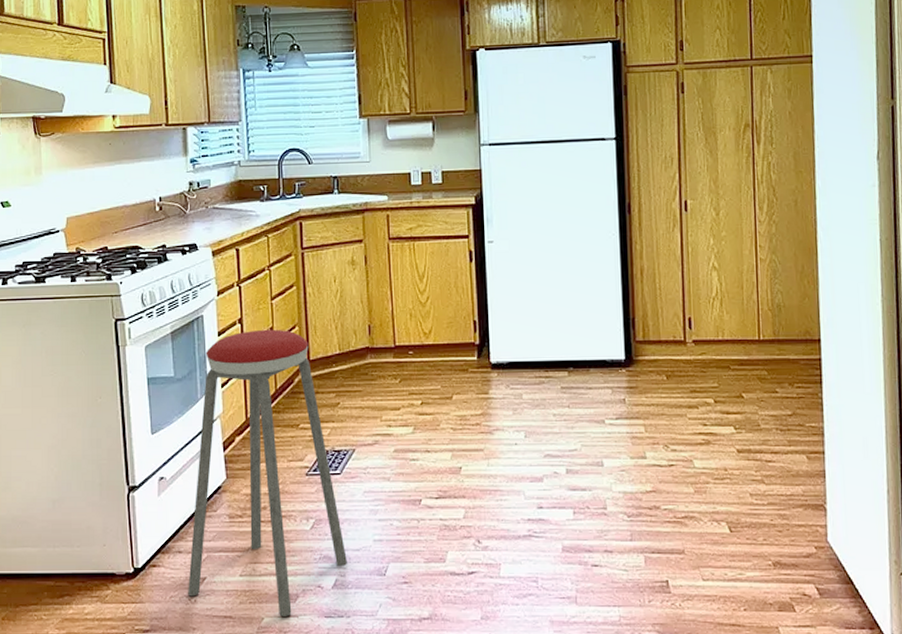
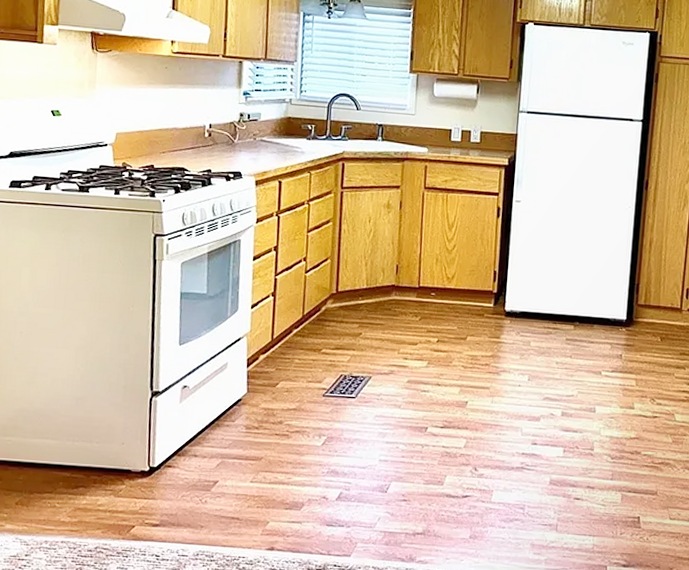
music stool: present [188,329,347,616] -> none [199,258,353,522]

